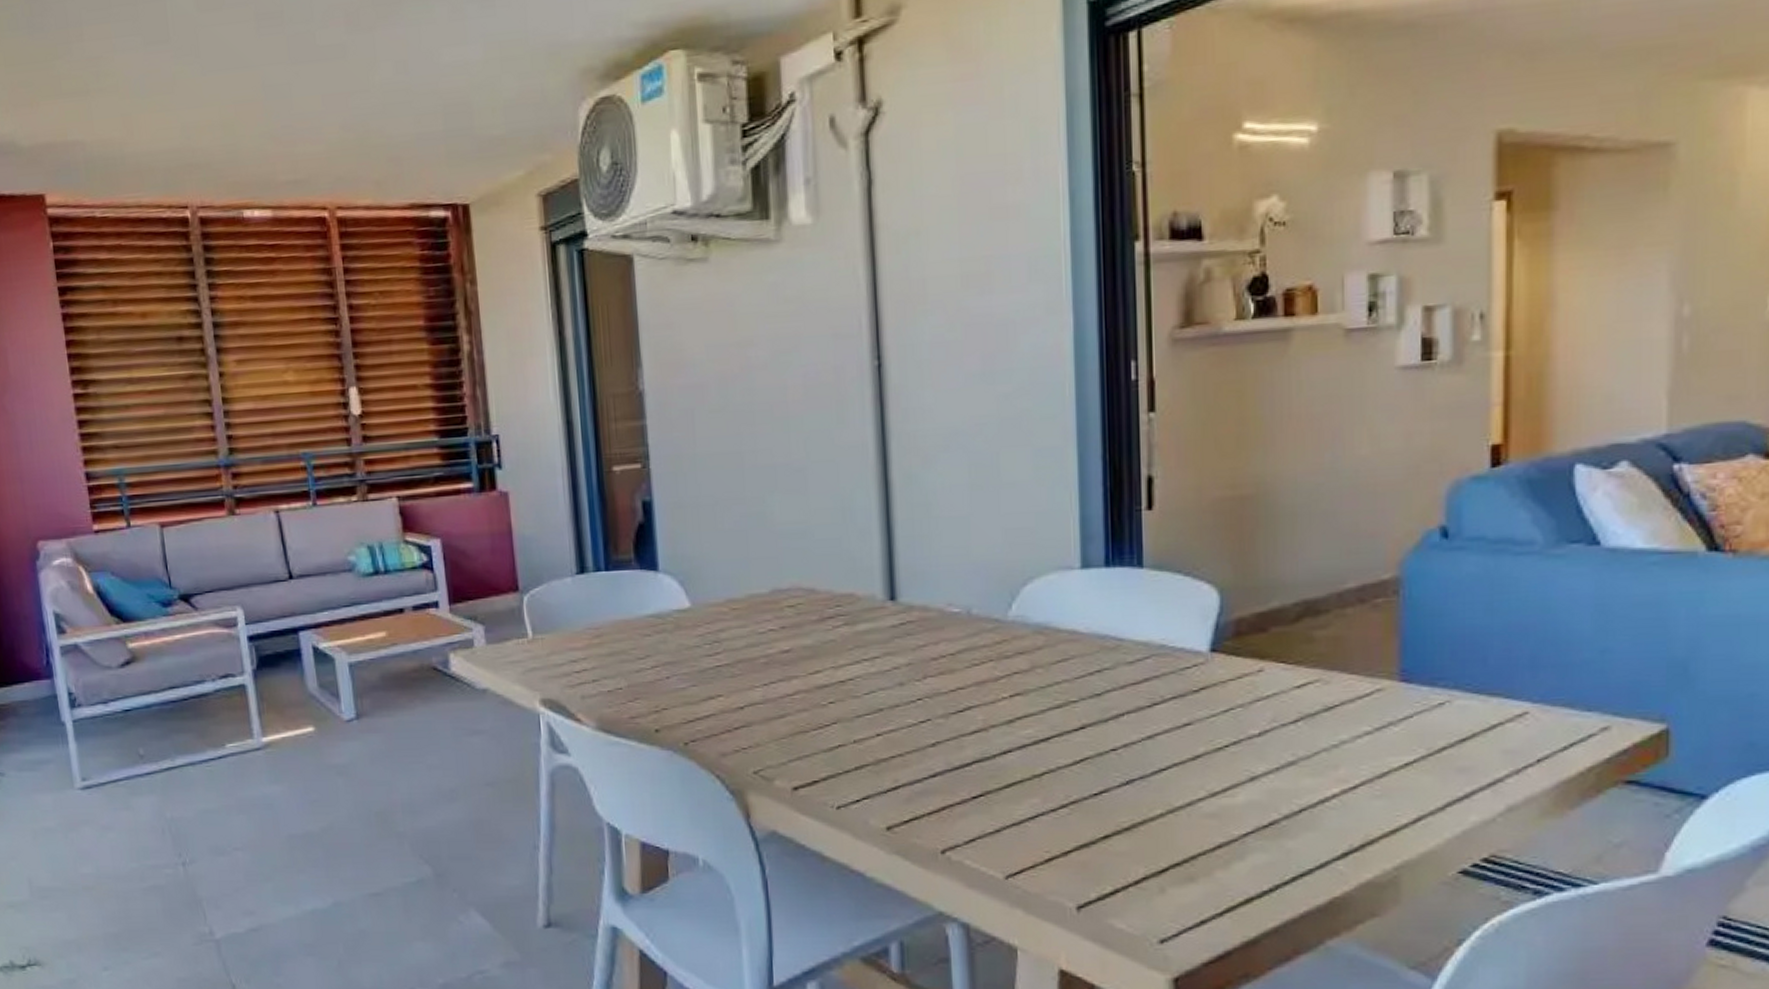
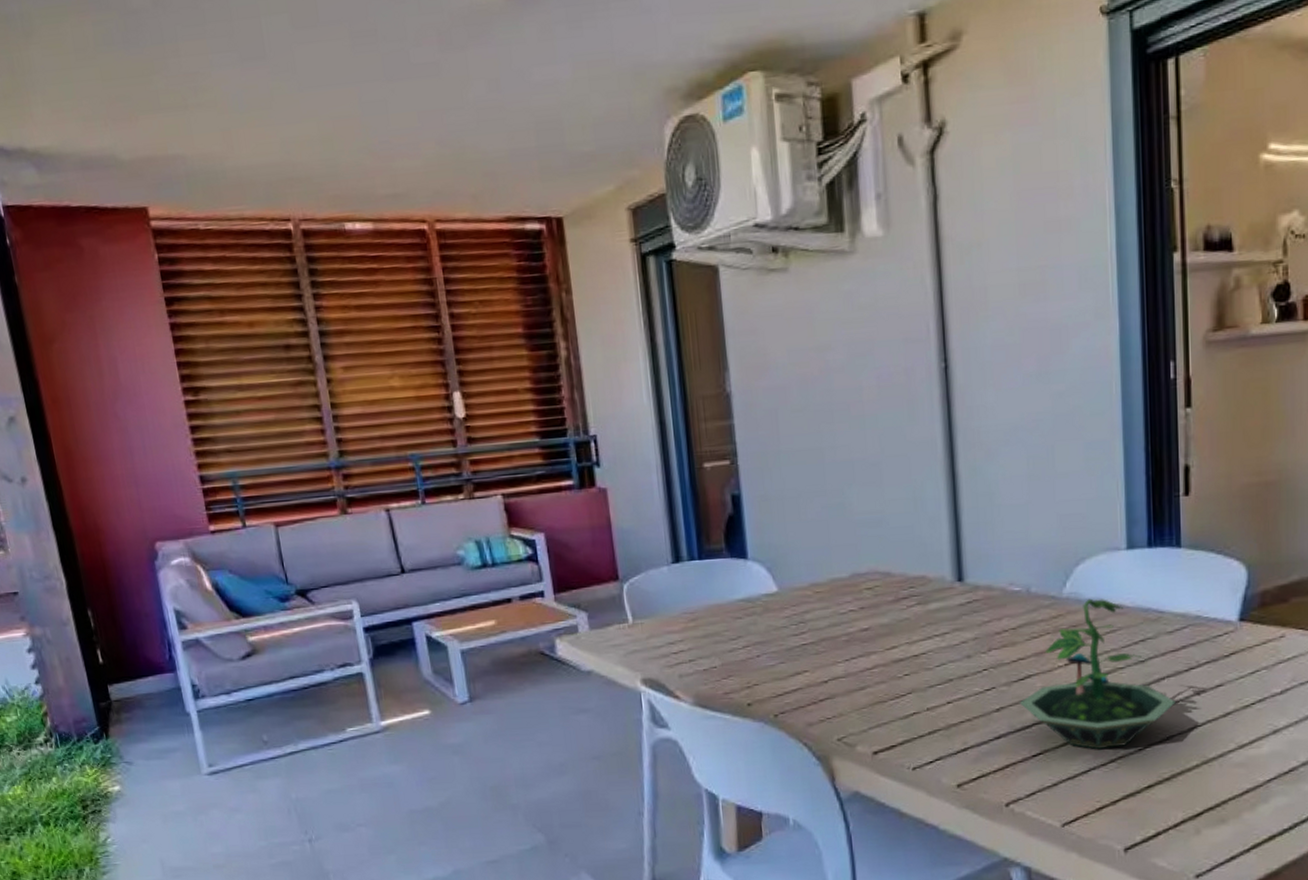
terrarium: none [957,622,1137,792] -> present [1019,598,1176,749]

